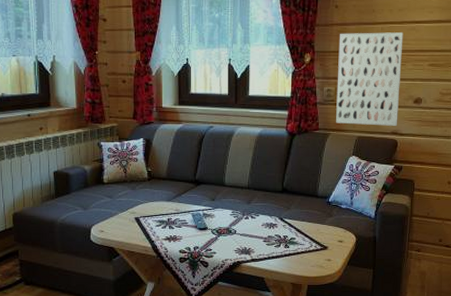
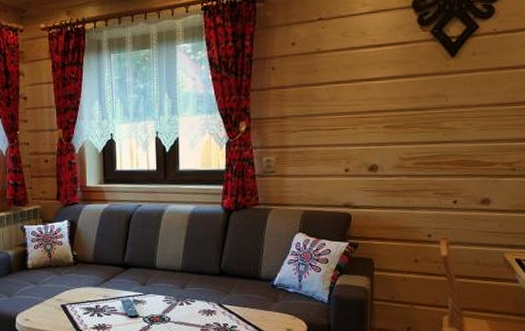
wall art: present [336,32,404,126] -> none [277,92,353,198]

